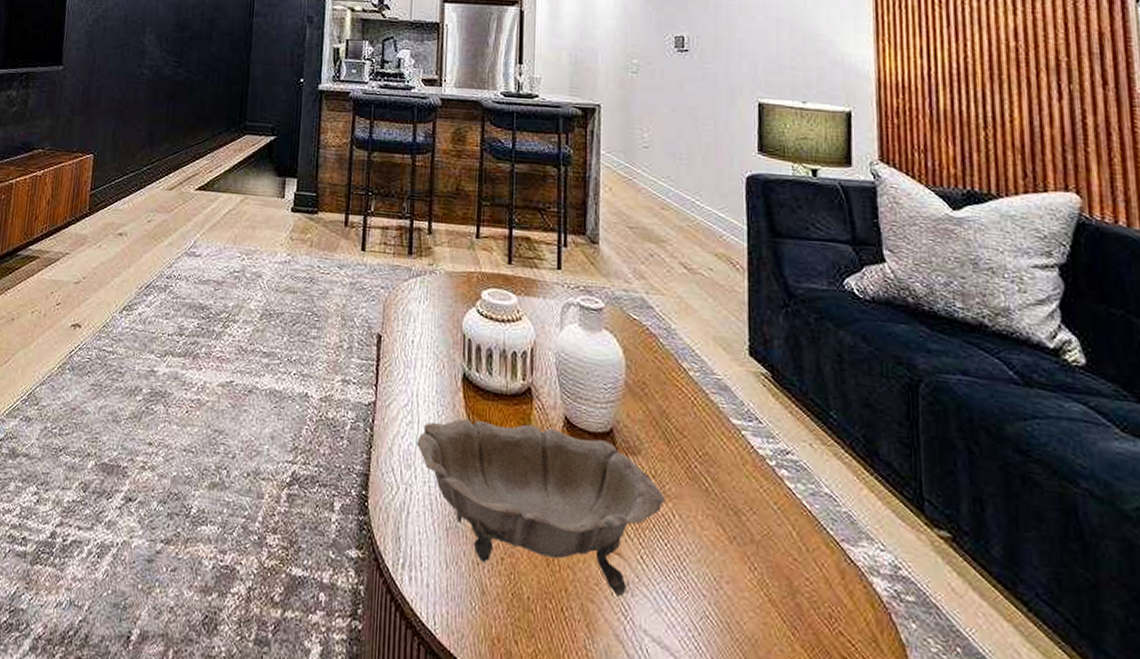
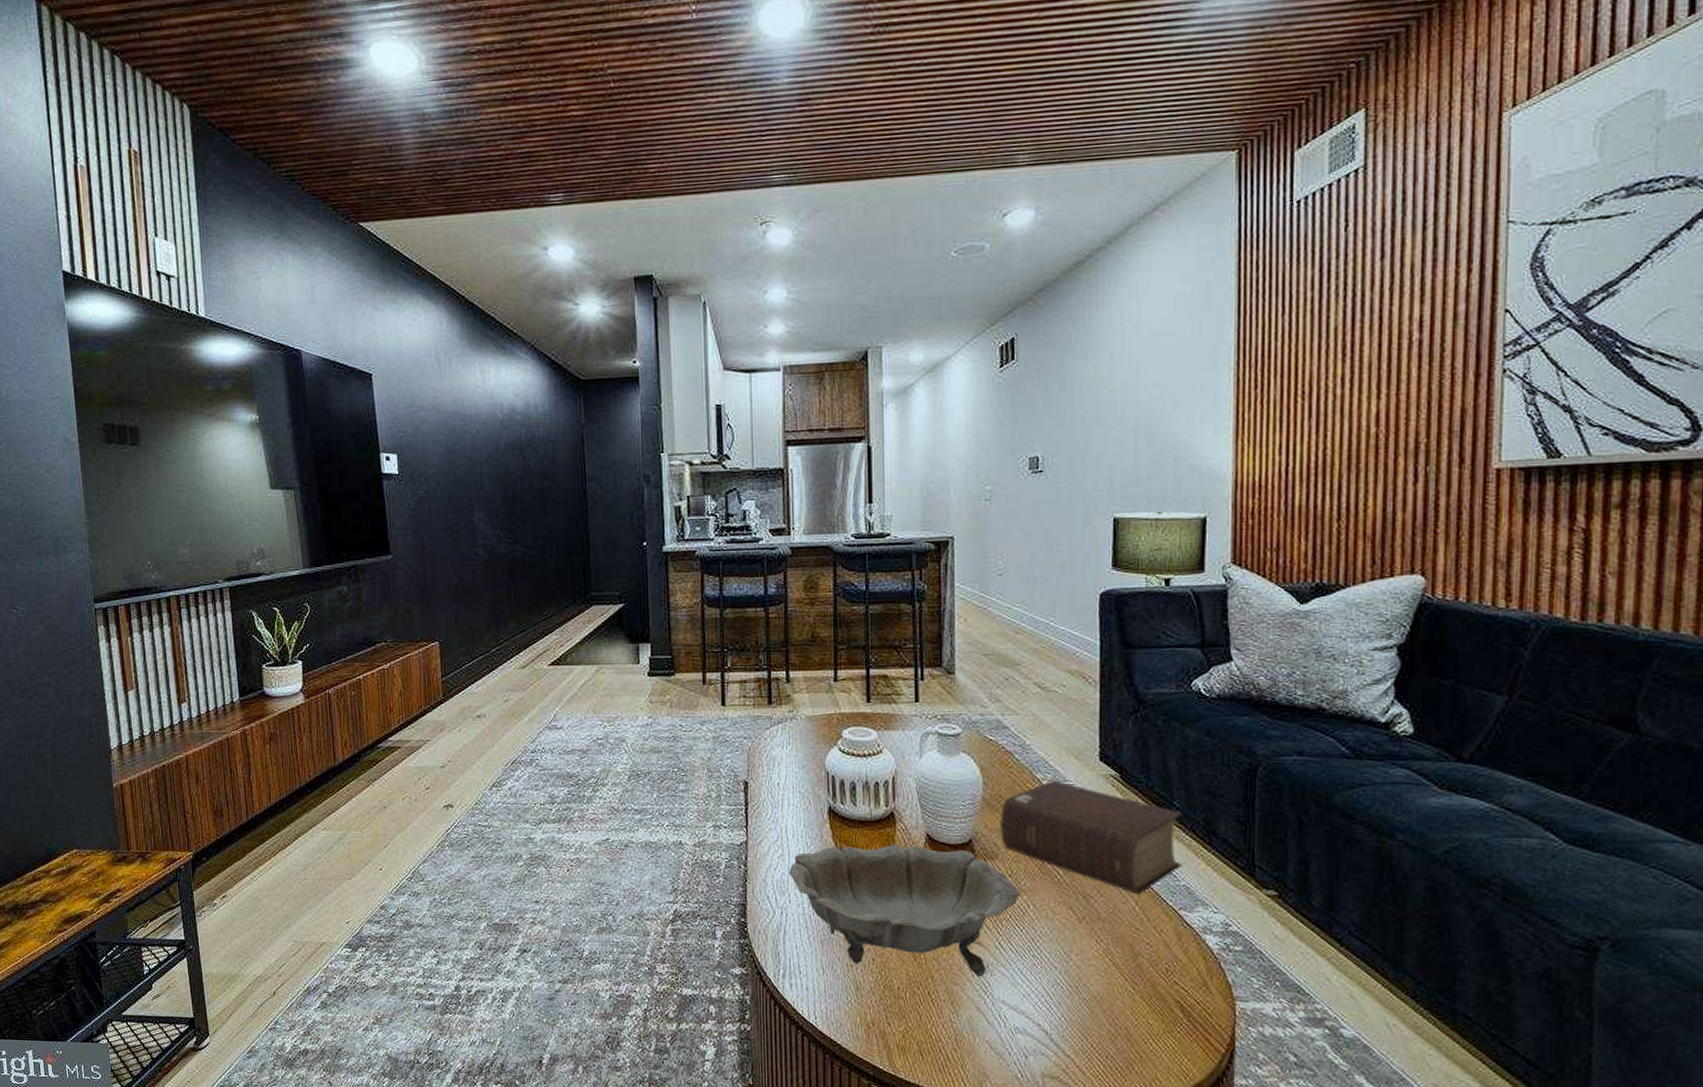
bible: none [644,371,843,518] -> present [1000,779,1183,895]

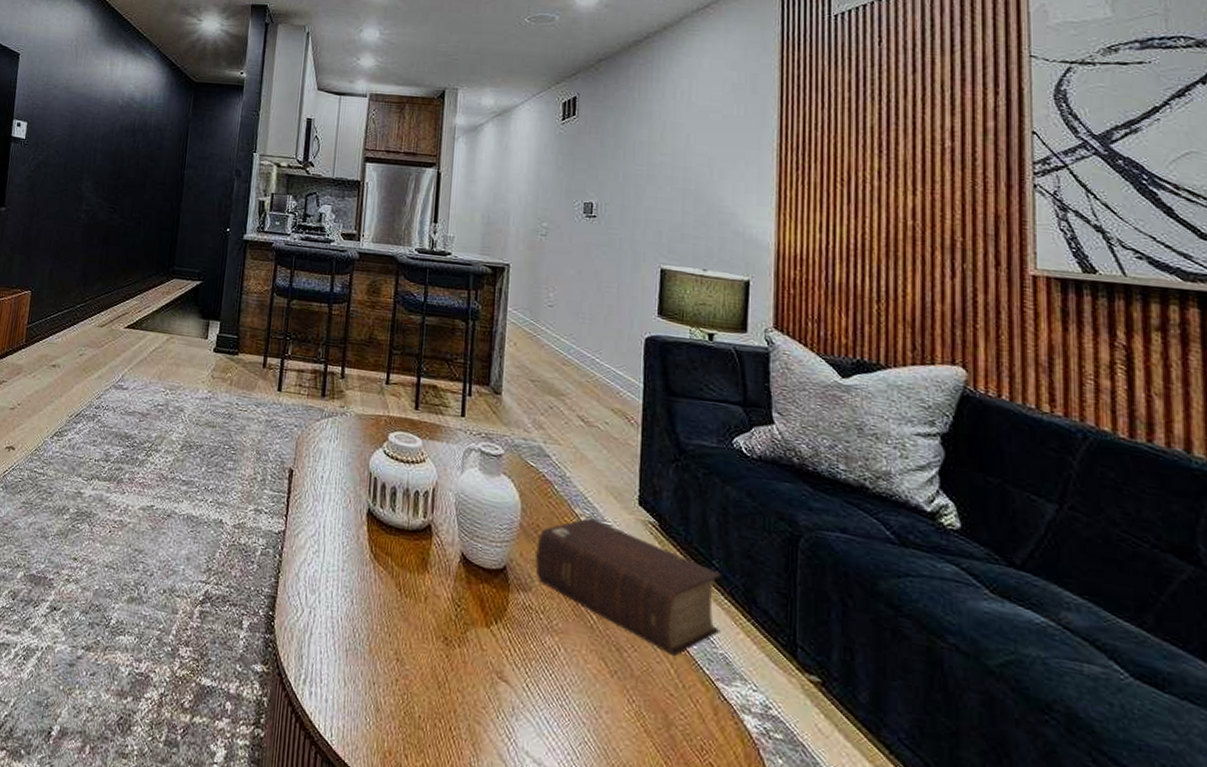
decorative bowl: present [789,844,1021,977] -> none [322,549,552,720]

